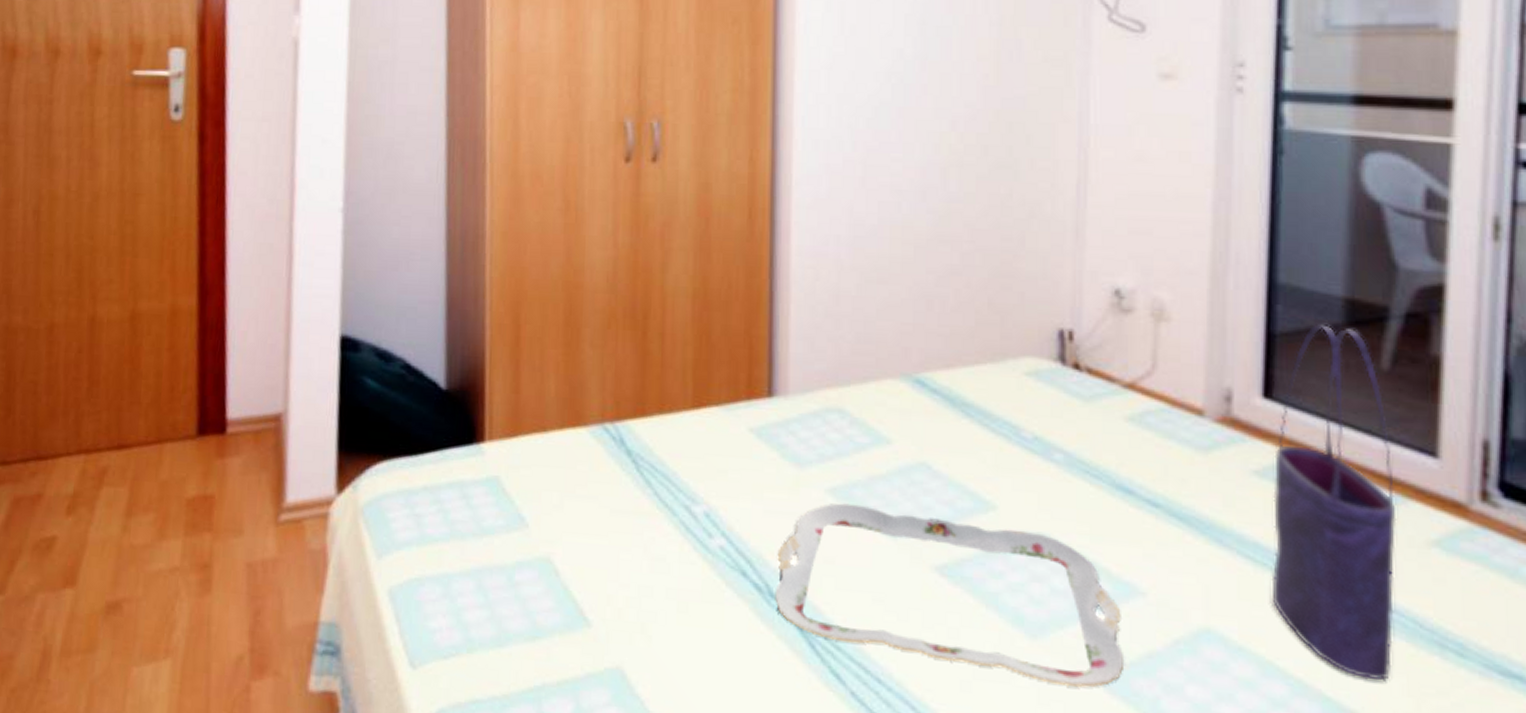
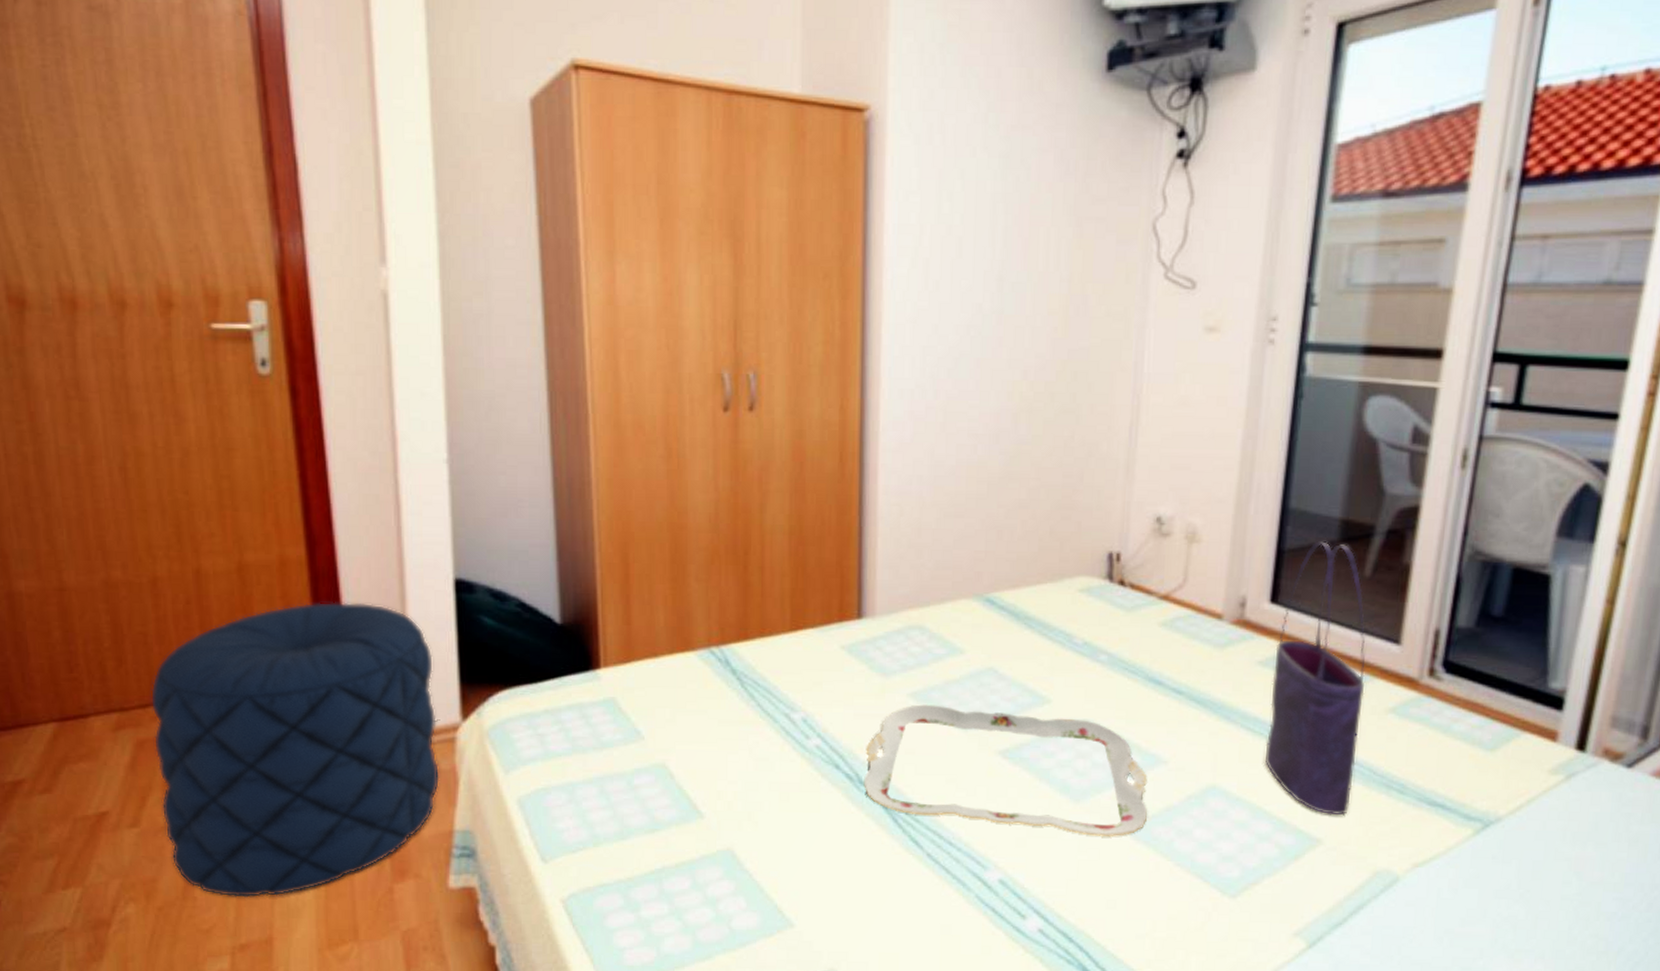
pouf: none [28,355,313,686] -> present [150,601,440,898]

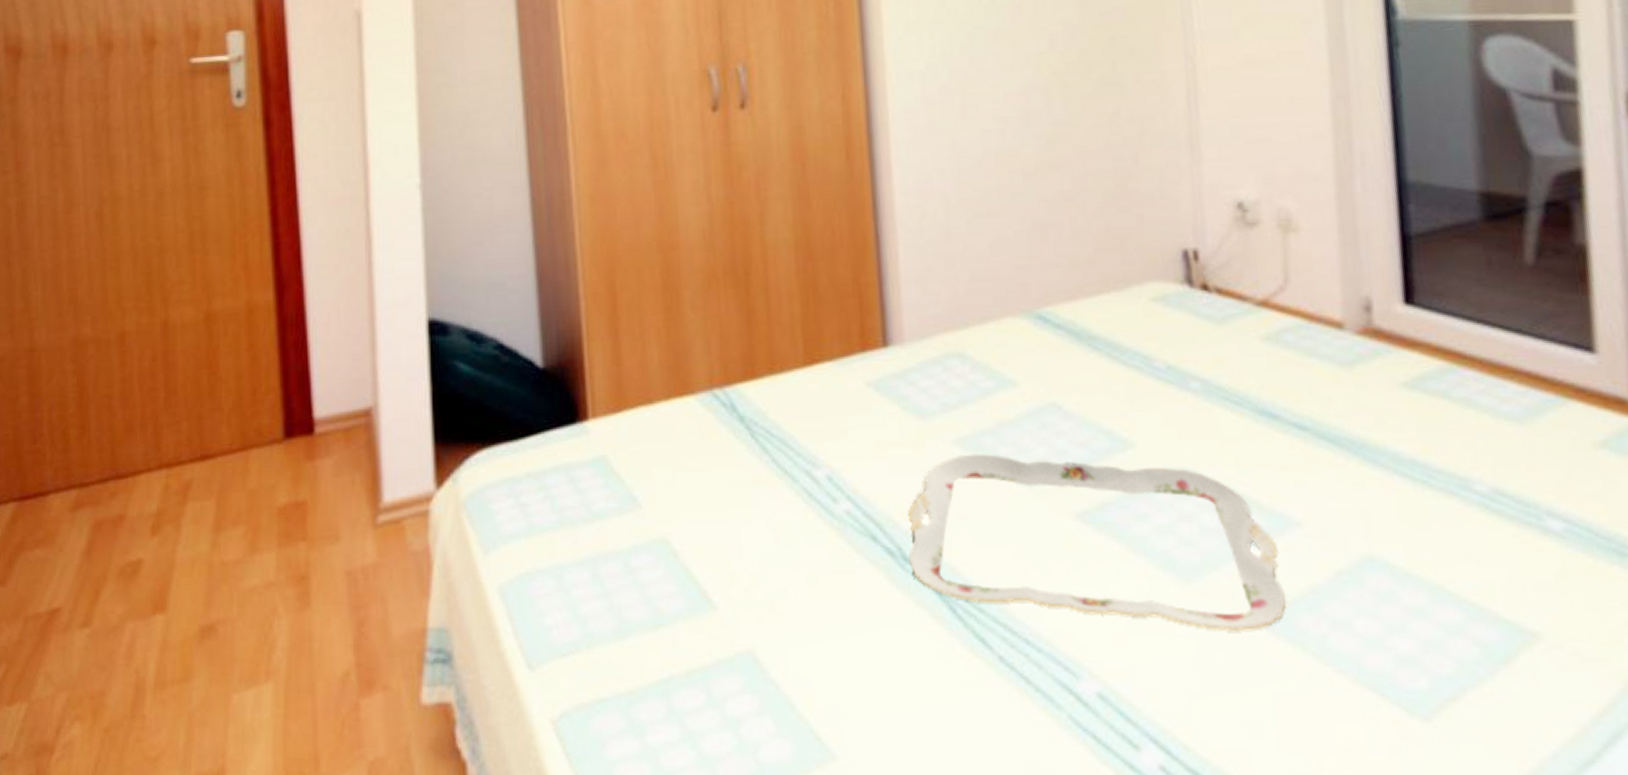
pouf: present [150,601,440,898] -> none [110,351,412,716]
tote bag: present [1264,541,1365,816] -> none [1422,221,1571,598]

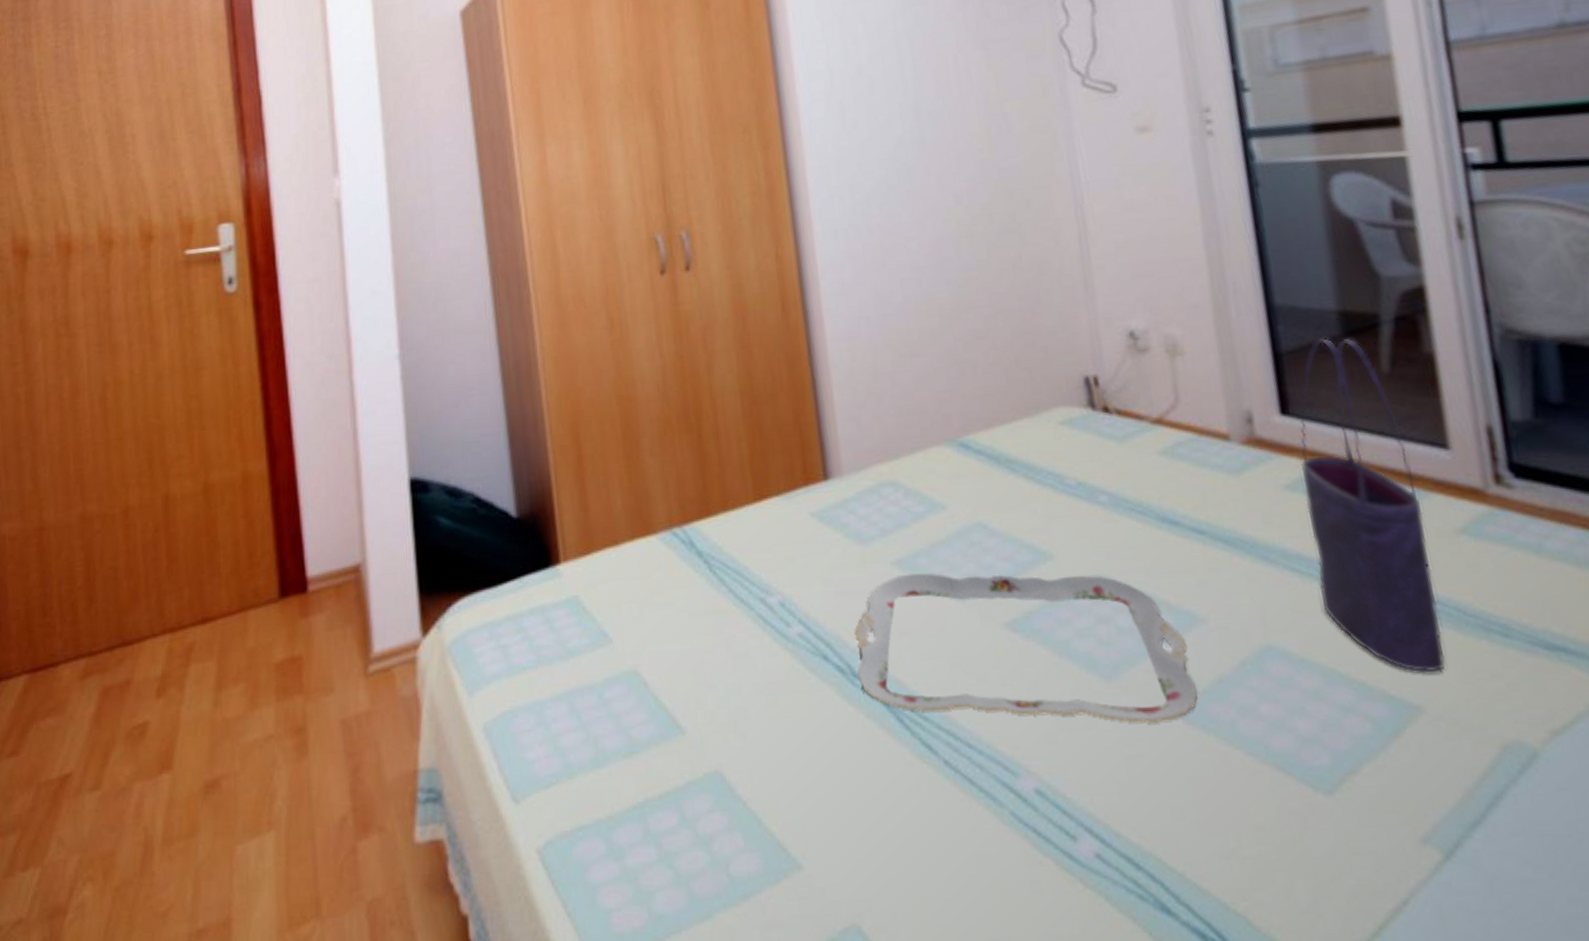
tote bag: none [1422,221,1571,598] -> present [1300,338,1446,673]

